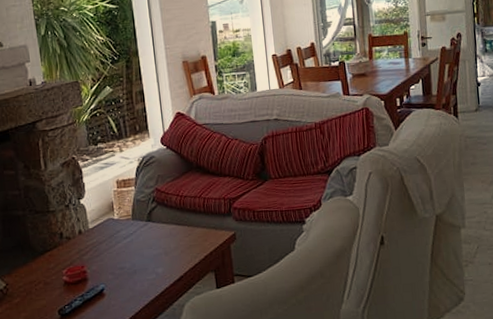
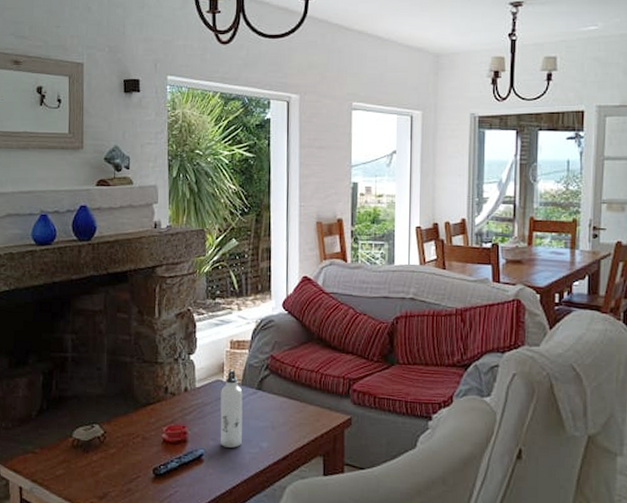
water bottle: none [113,207,139,279] -> present [220,370,243,448]

